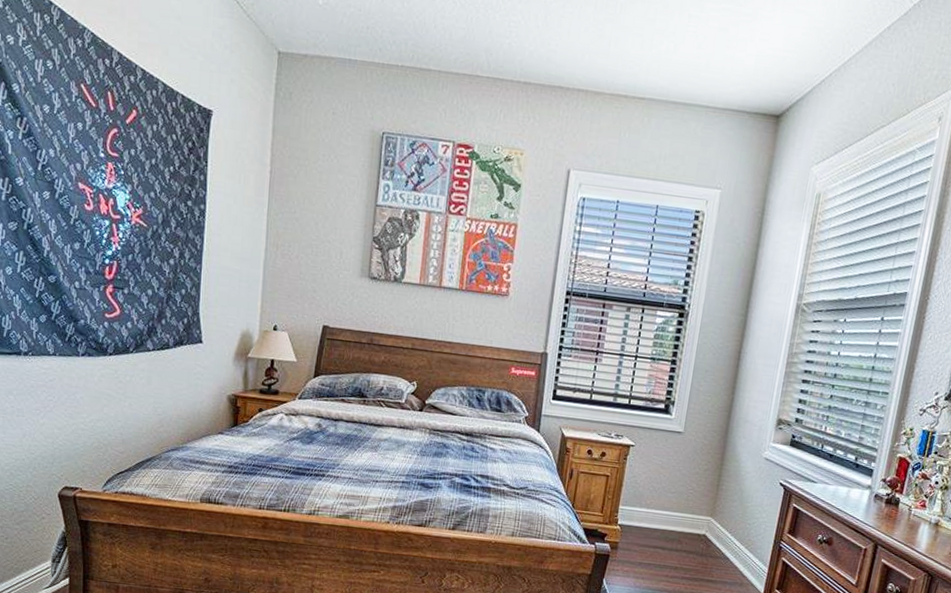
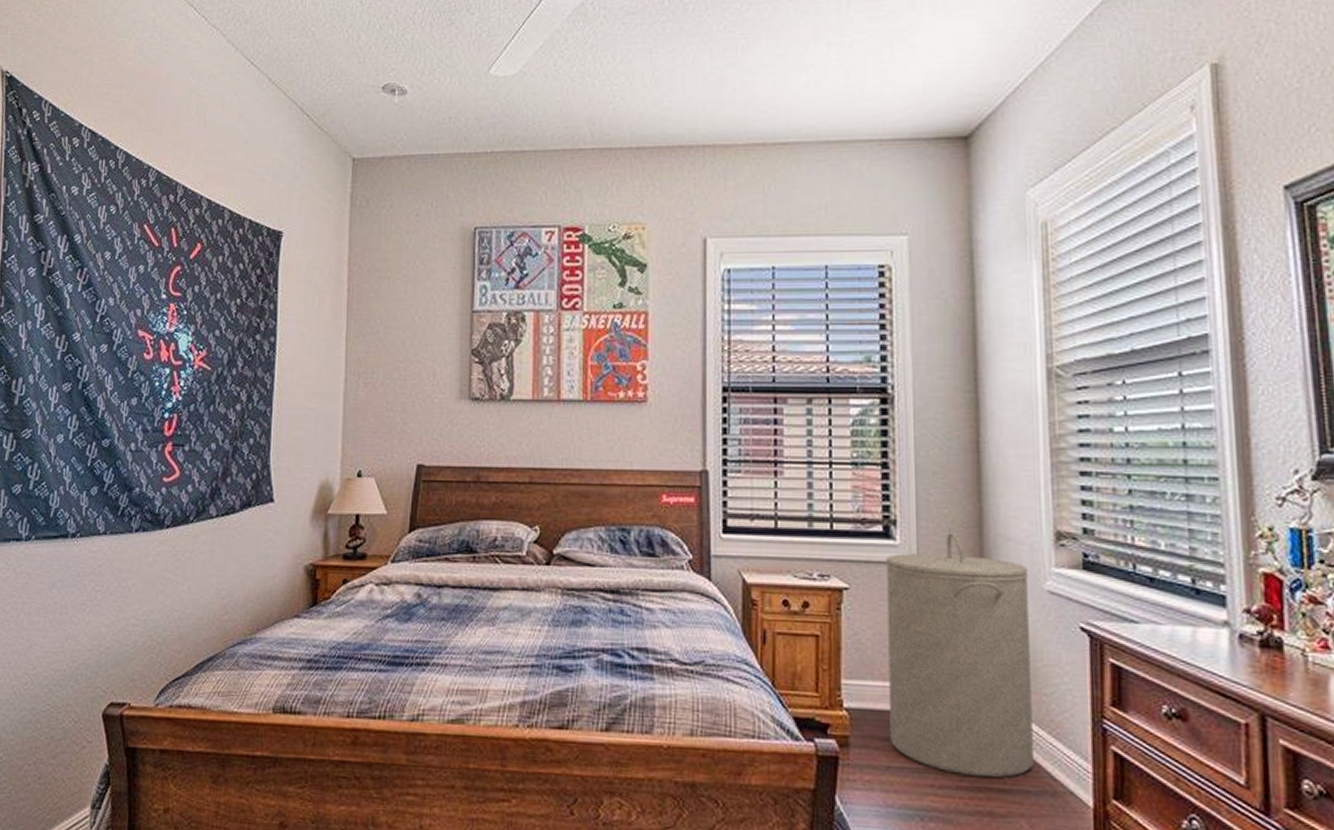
laundry hamper: none [645,412,755,573] -> present [885,531,1034,778]

